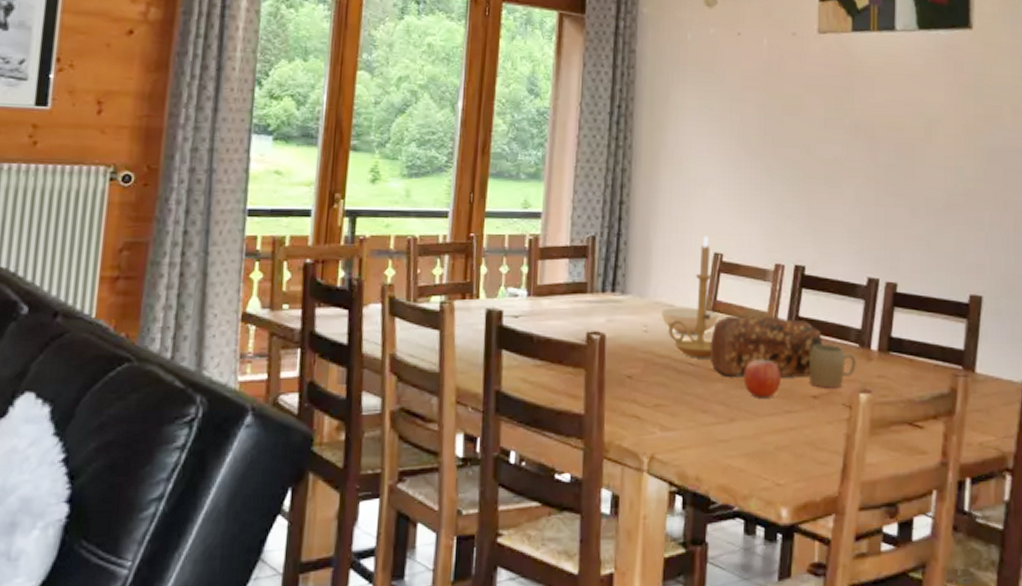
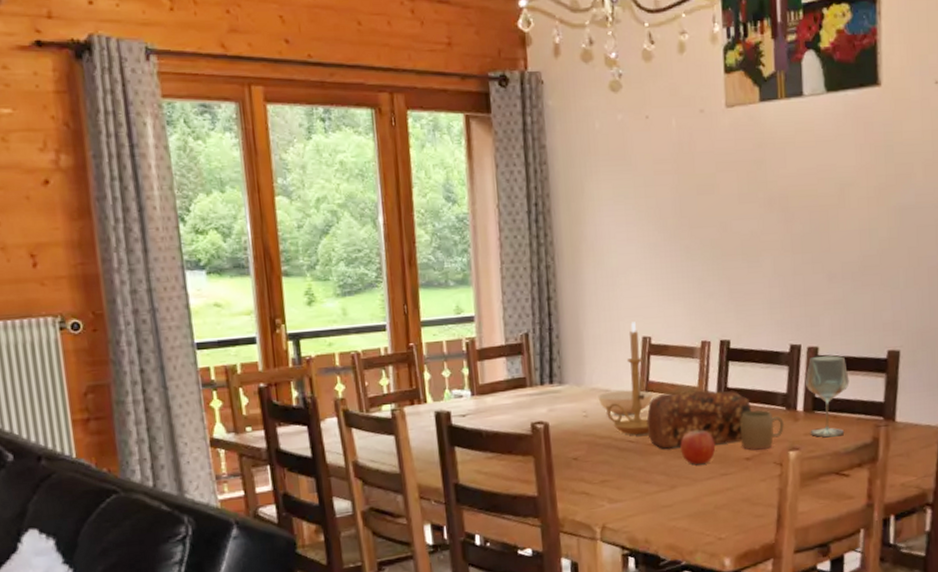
wine glass: none [881,292,928,382] -> present [805,355,850,438]

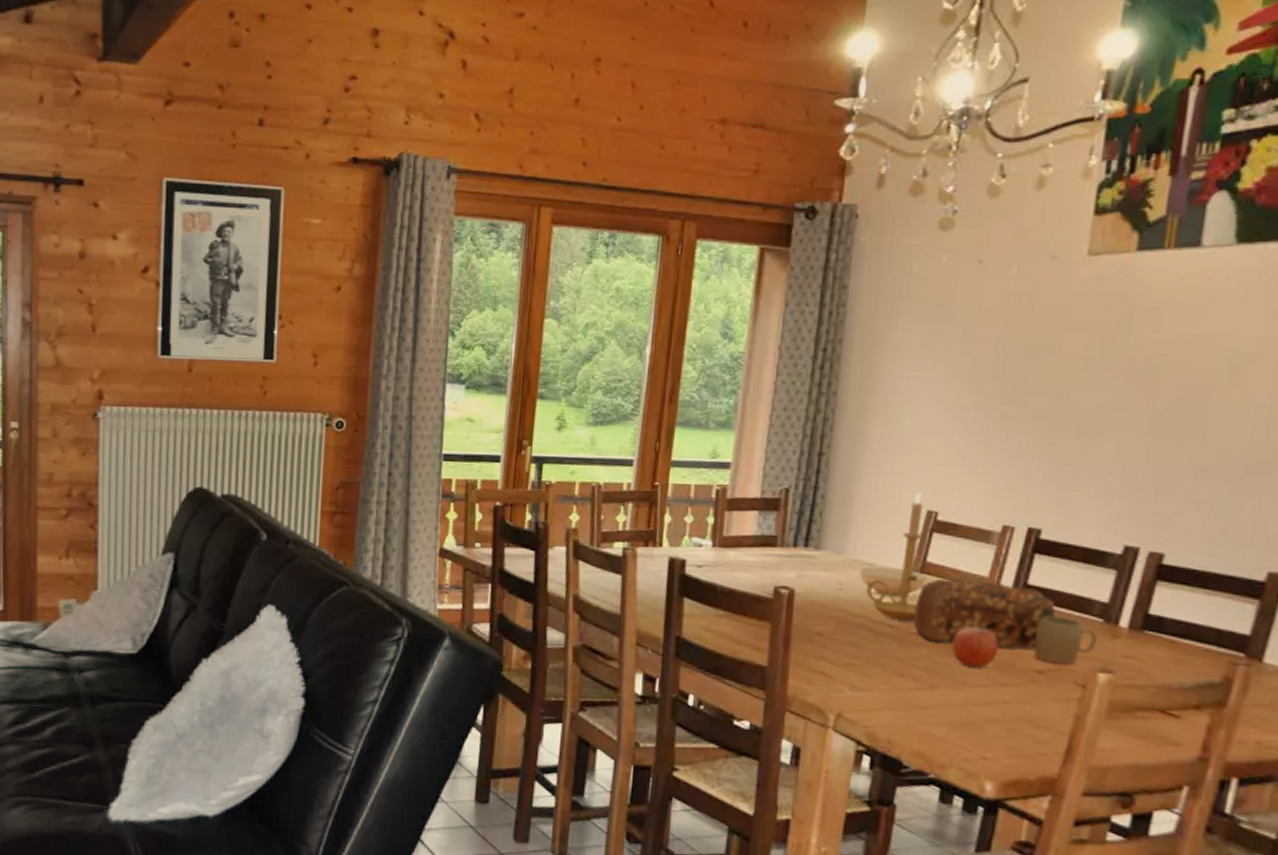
wine glass: present [805,355,850,438] -> none [1132,564,1203,667]

